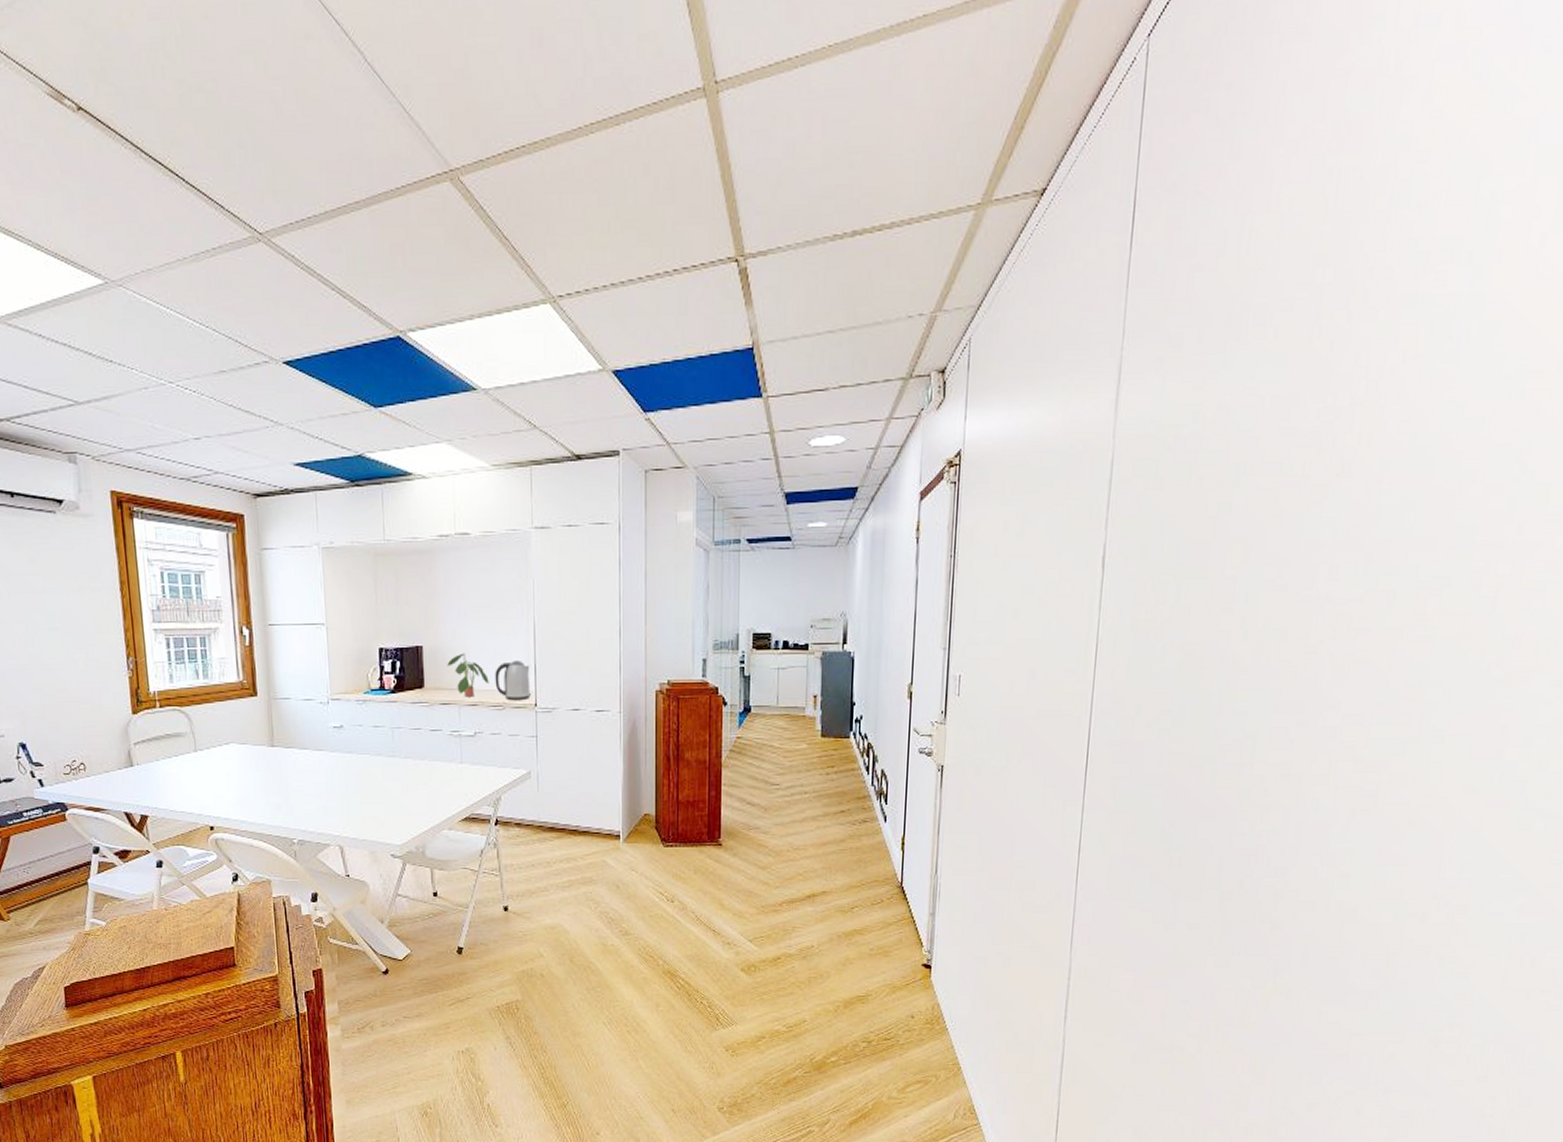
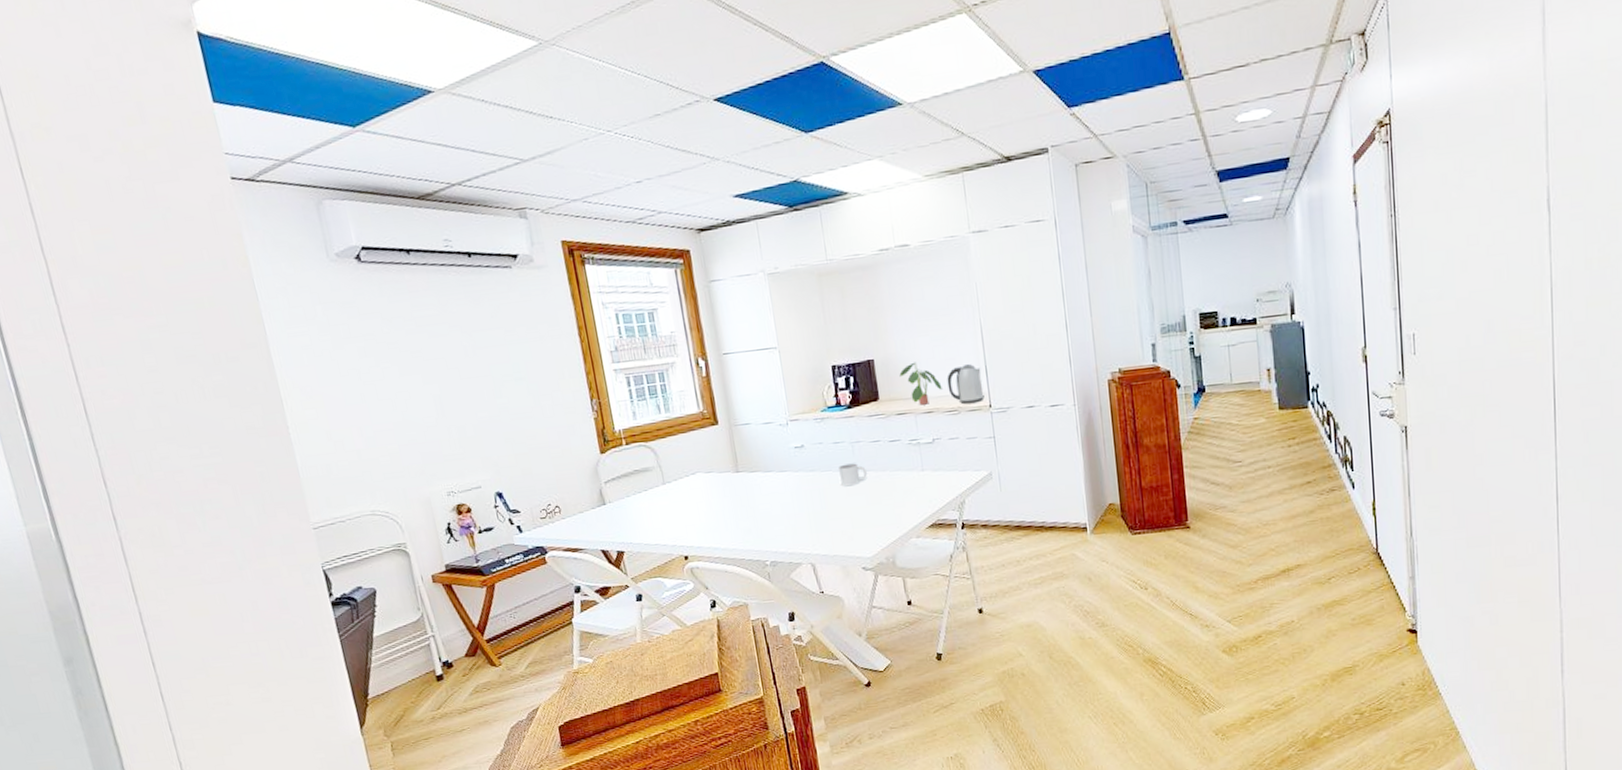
mug: none [377,749,405,772] -> present [839,463,867,487]

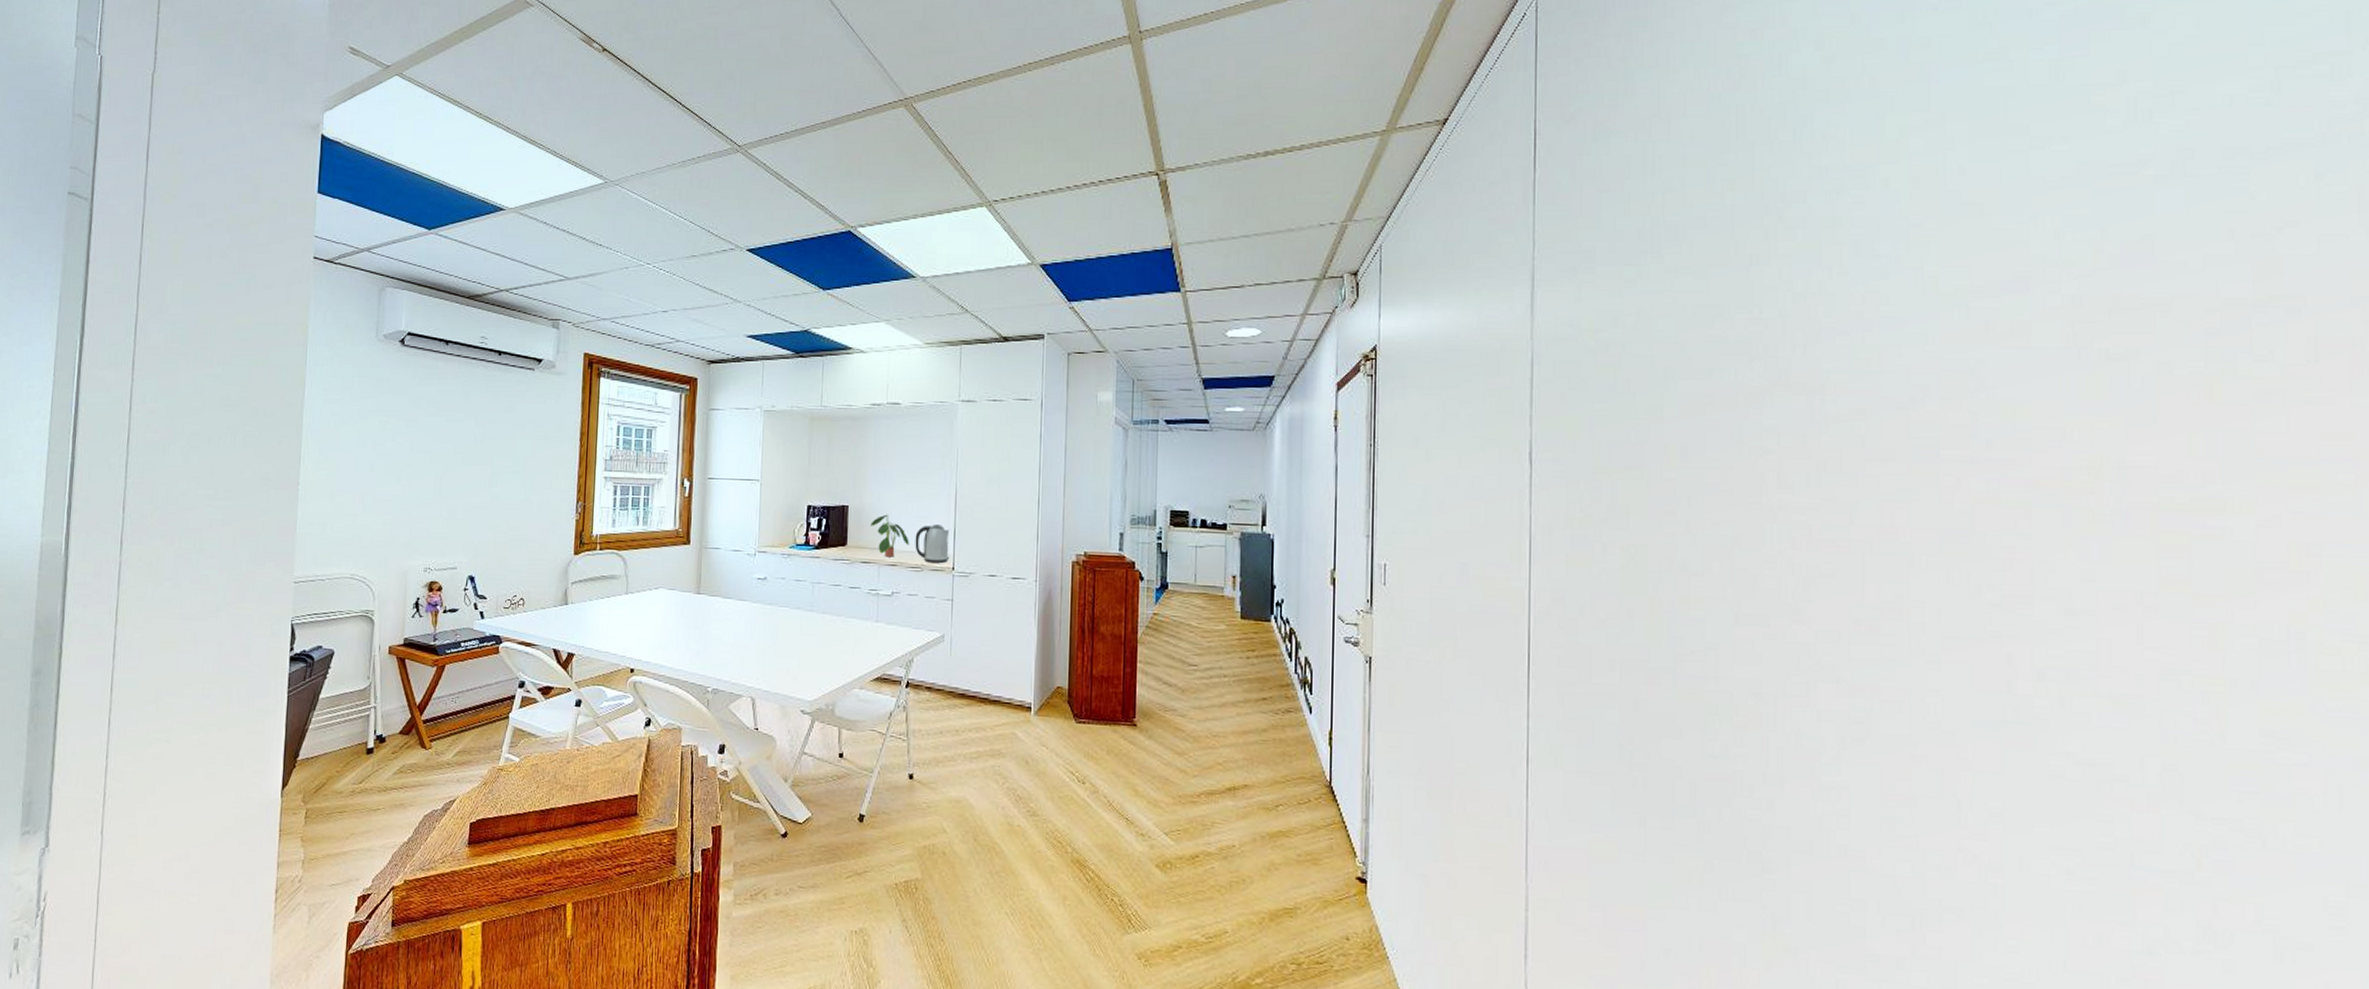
mug: present [839,463,867,487] -> none [795,603,822,626]

